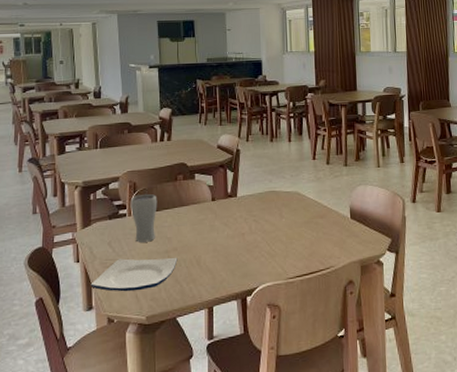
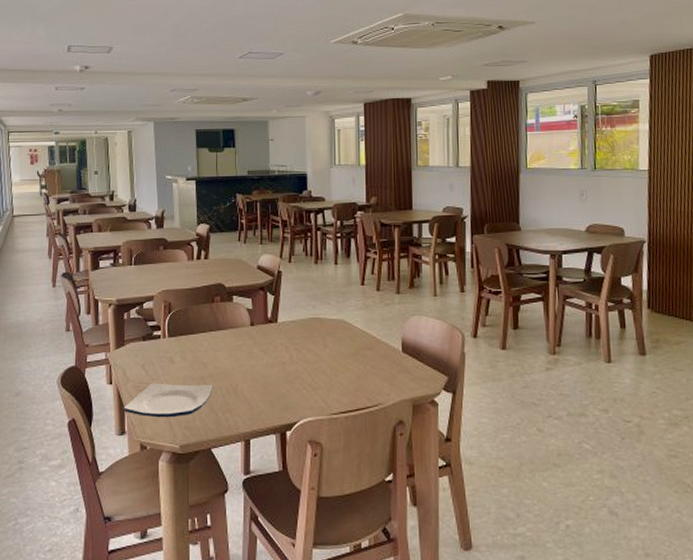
drinking glass: present [130,193,157,243] -> none [165,315,193,367]

